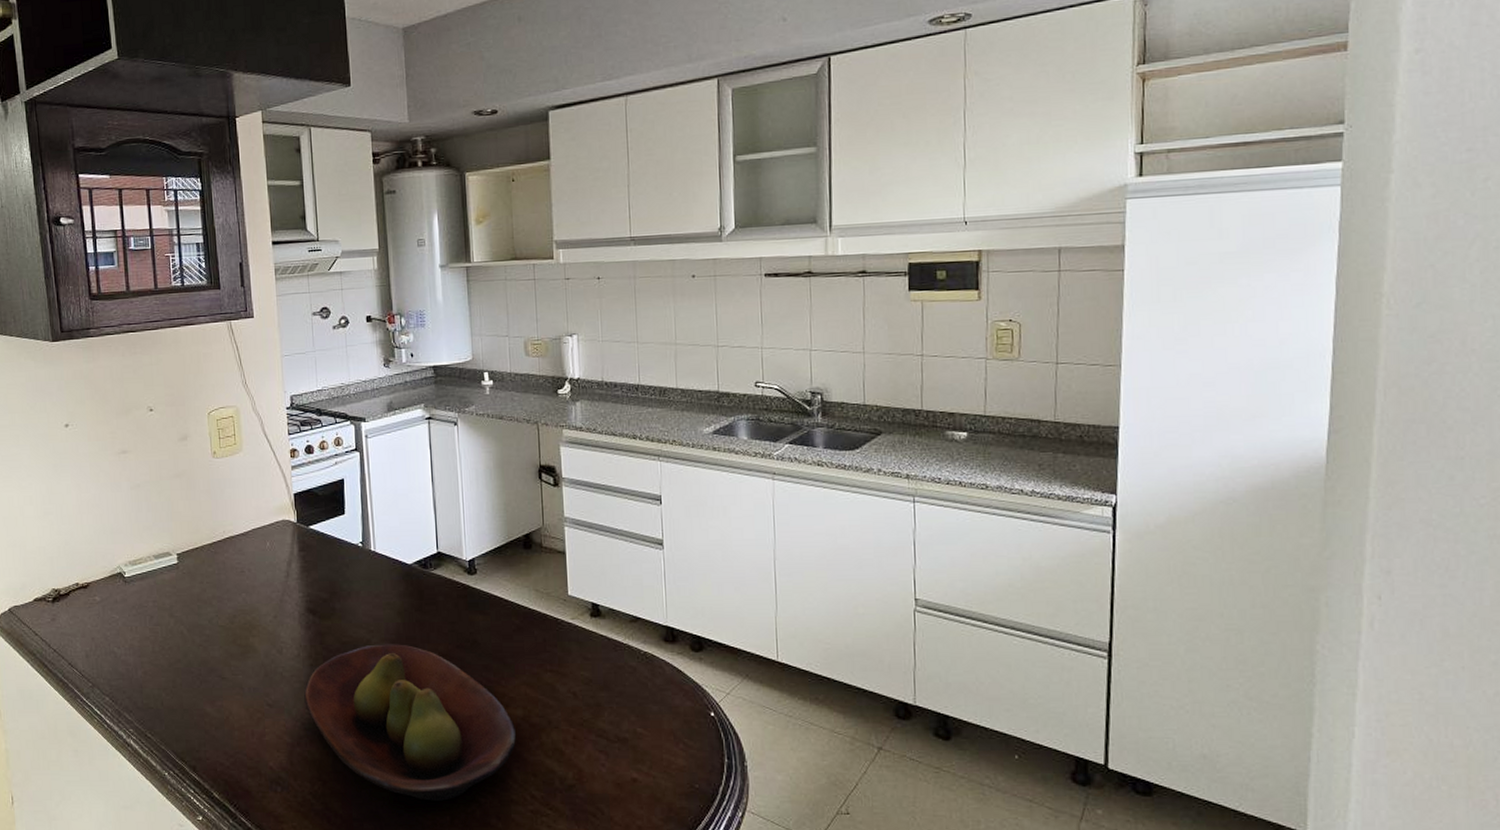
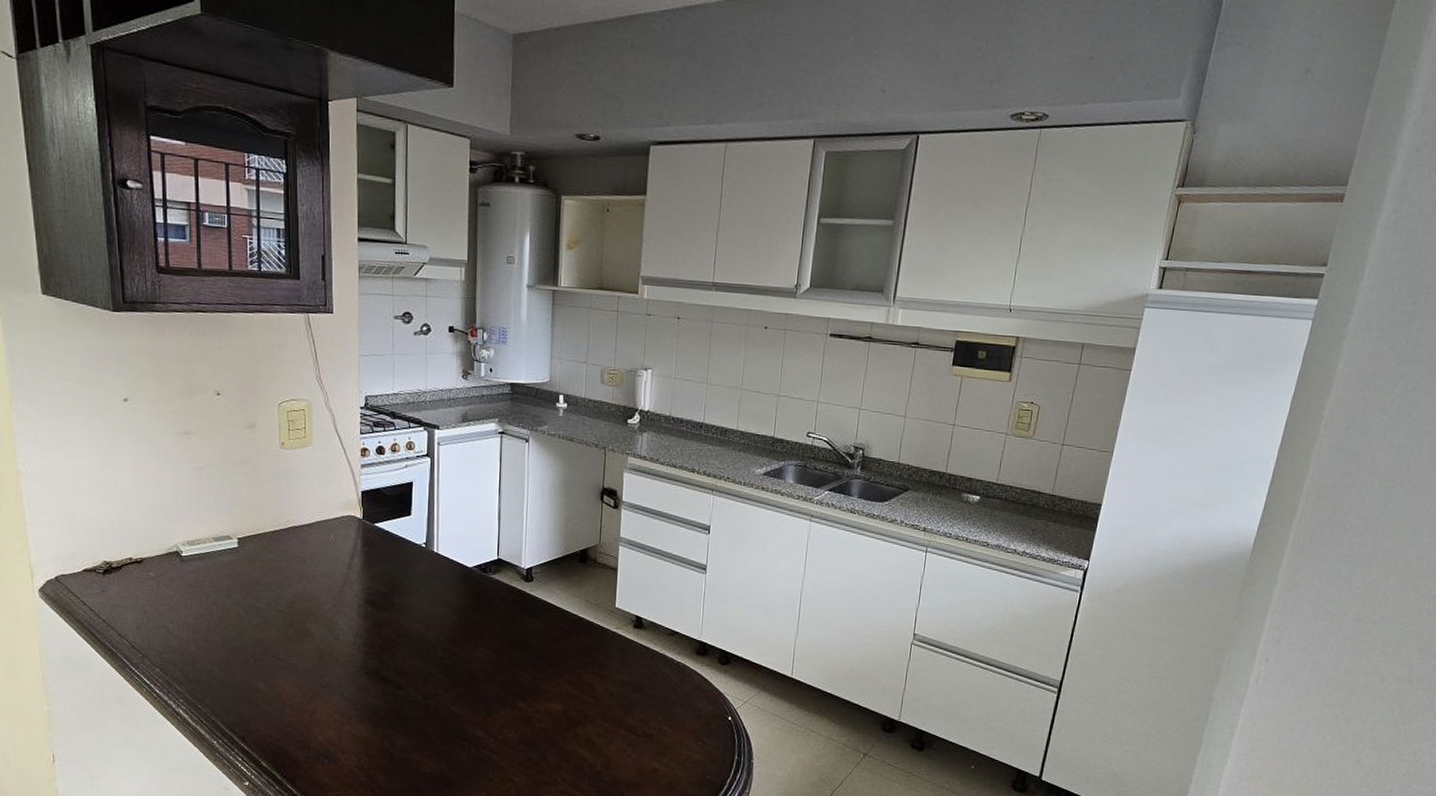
fruit bowl: present [304,644,517,801] -> none [357,638,555,779]

